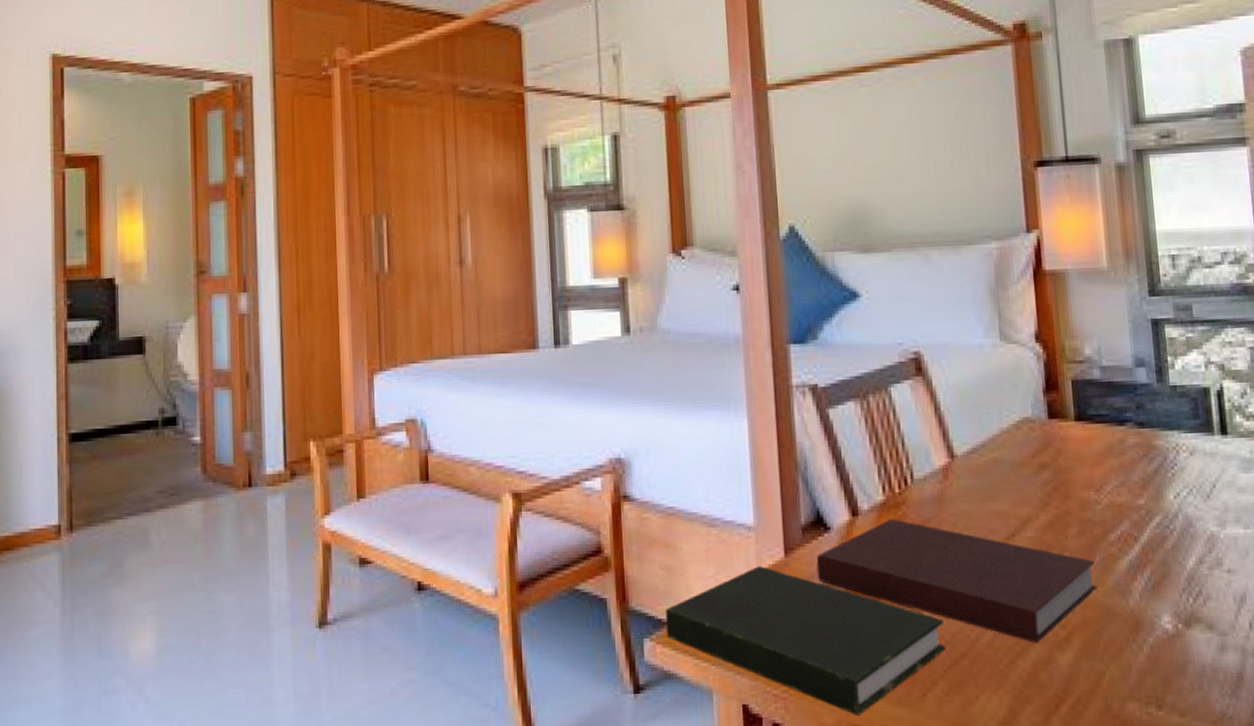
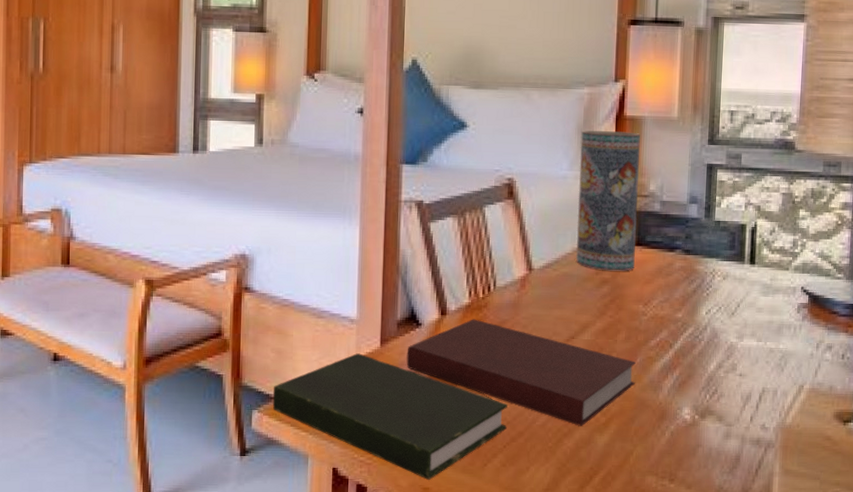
vase: none [994,288,1078,453] -> present [575,131,640,271]

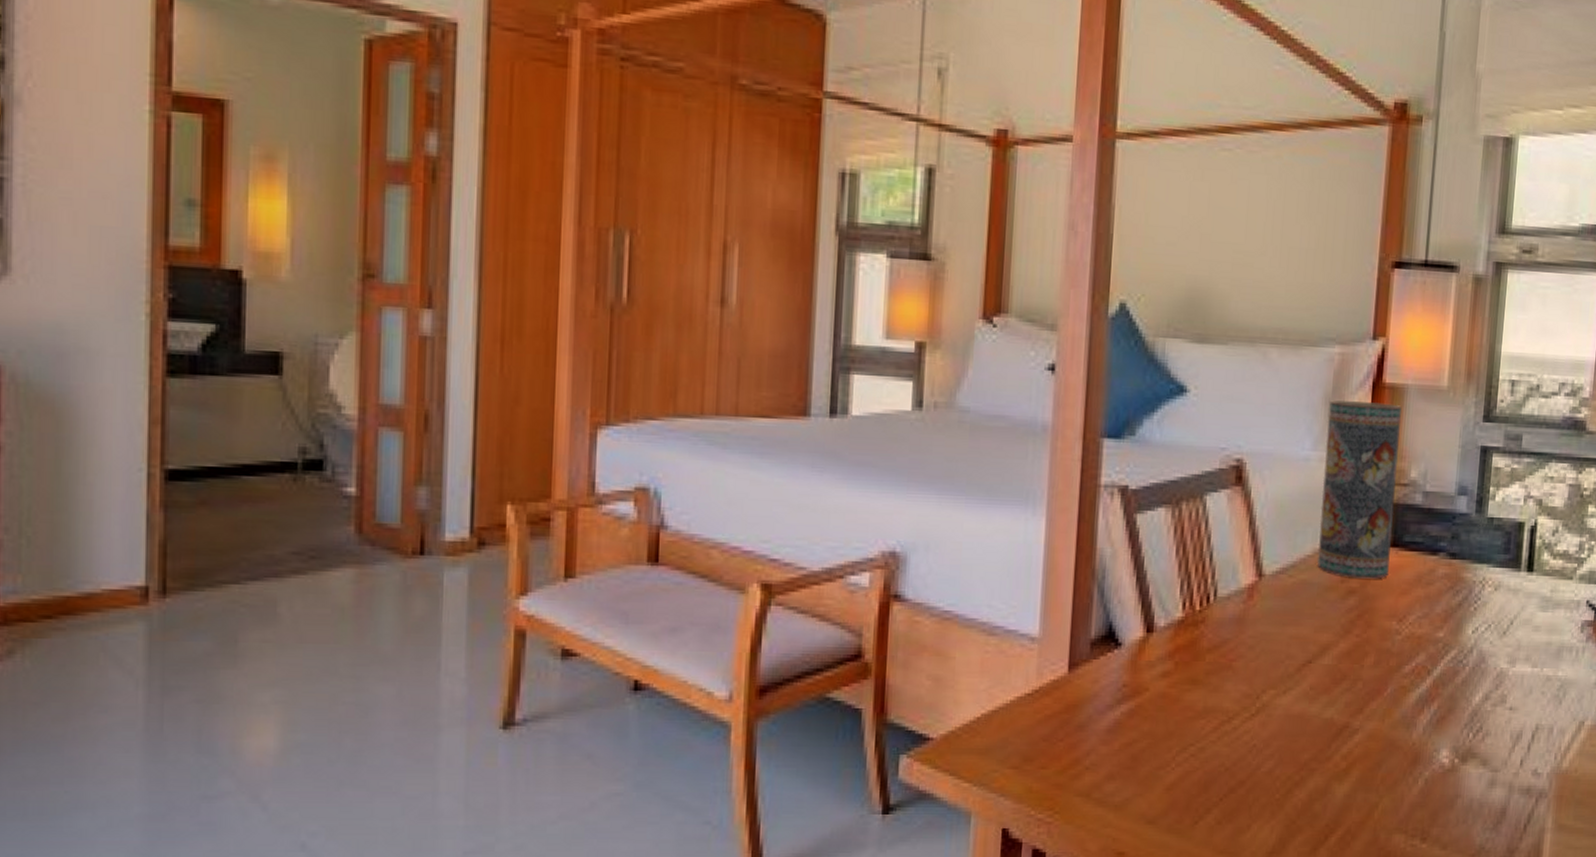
book: present [272,353,507,480] -> none [926,681,1226,842]
notebook: present [406,319,637,426] -> none [1101,638,1387,773]

